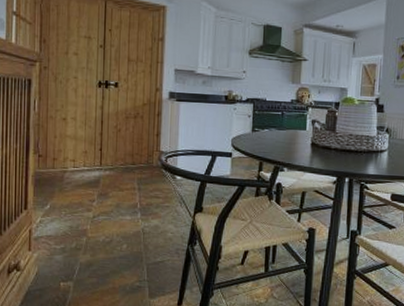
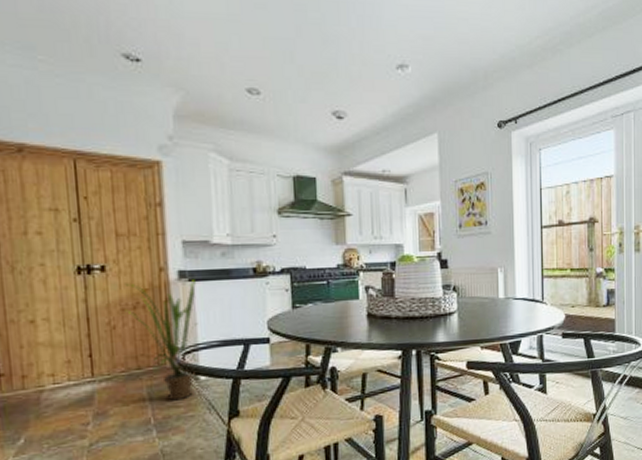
house plant: none [128,97,181,193] -> present [124,278,198,401]

